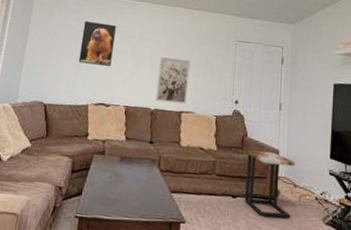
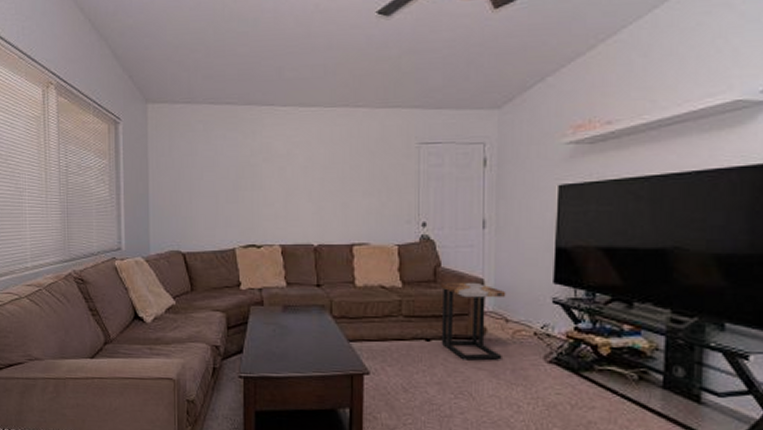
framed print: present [78,20,116,67] -> none [215,142,257,199]
wall art: present [155,56,191,105] -> none [318,176,359,235]

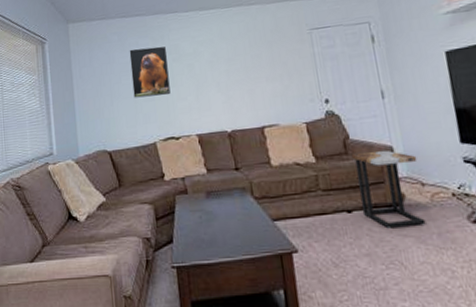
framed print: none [215,142,257,199] -> present [129,46,171,98]

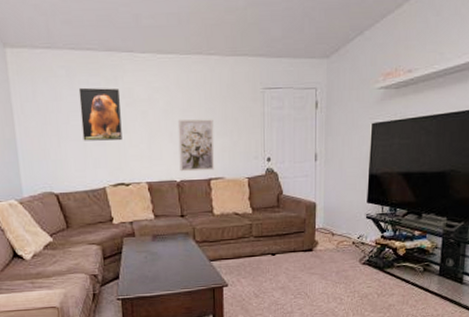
wall art: none [224,65,267,122] -> present [178,119,215,172]
side table: present [351,150,426,229] -> none [282,205,333,268]

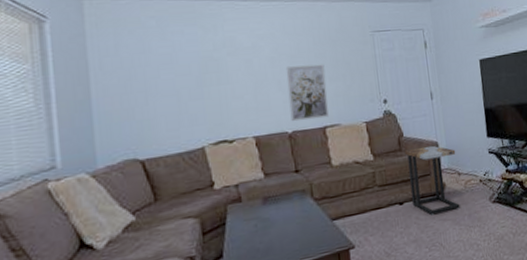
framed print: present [78,87,122,141] -> none [171,37,224,96]
side table: none [282,205,333,268] -> present [404,145,460,216]

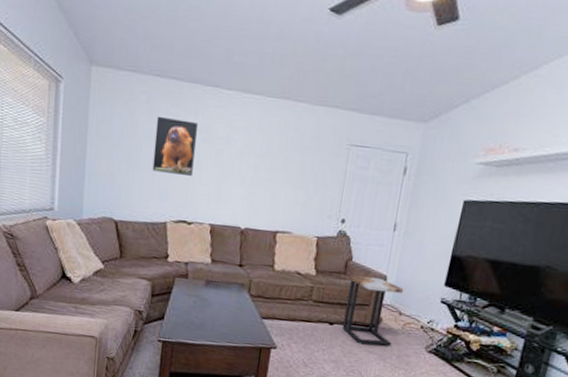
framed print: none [171,37,224,96] -> present [152,116,197,177]
wall art: present [286,64,329,122] -> none [246,163,291,223]

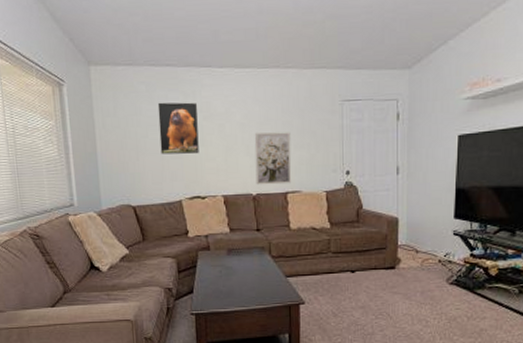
wall art: none [246,163,291,223] -> present [254,132,292,185]
side table: present [342,275,404,346] -> none [362,220,416,287]

